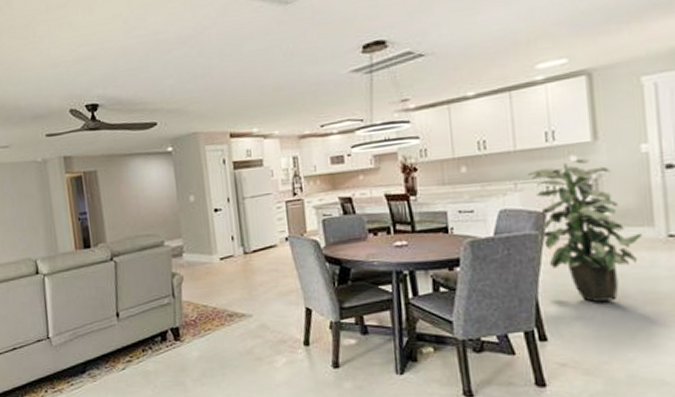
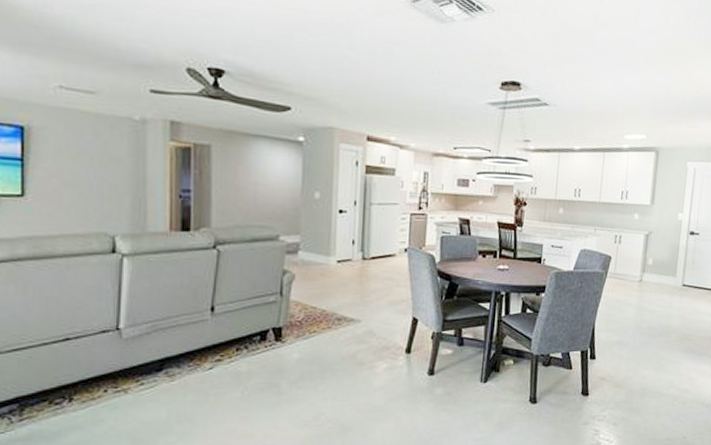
indoor plant: present [528,158,642,302] -> none [605,217,668,331]

